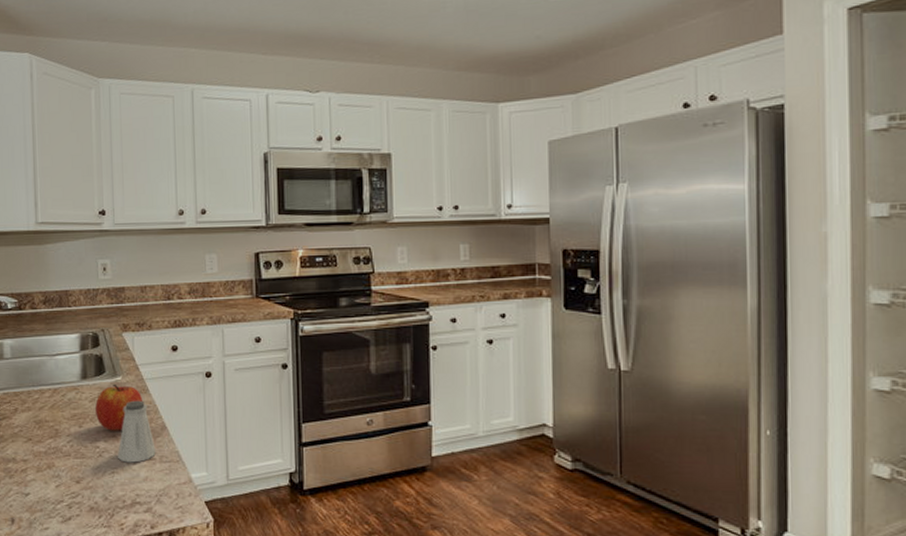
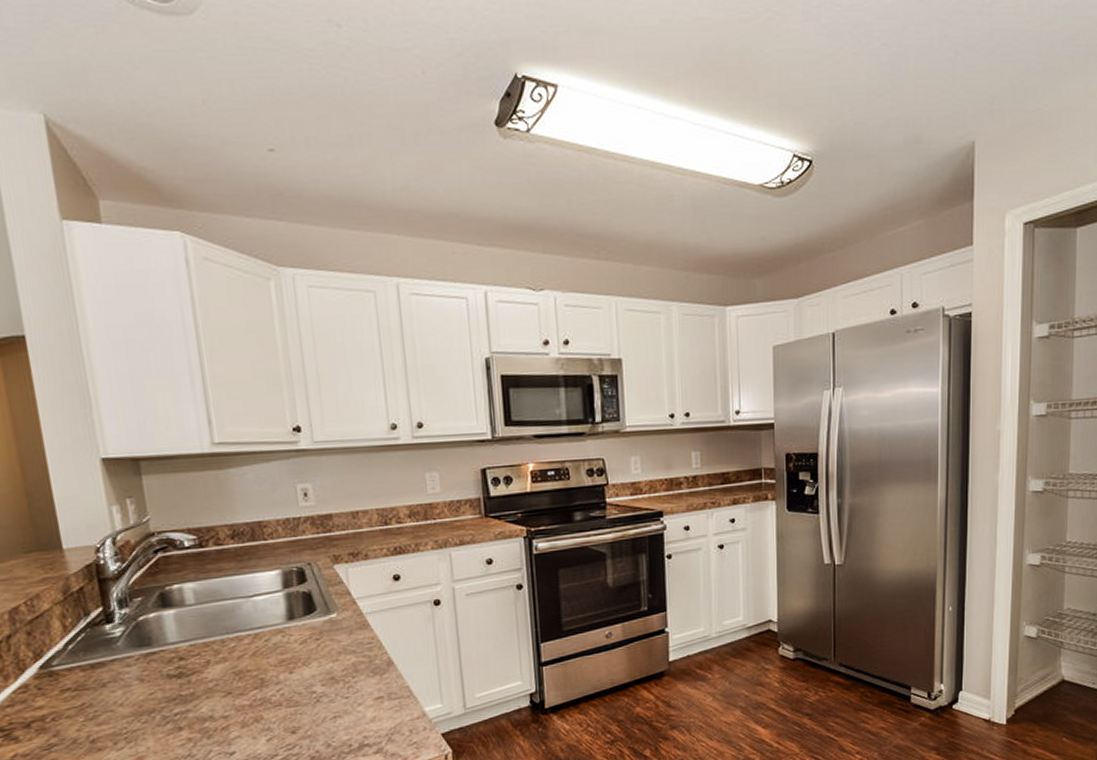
apple: present [95,383,143,431] -> none [307,621,364,673]
saltshaker: present [117,400,156,463] -> none [338,637,383,705]

